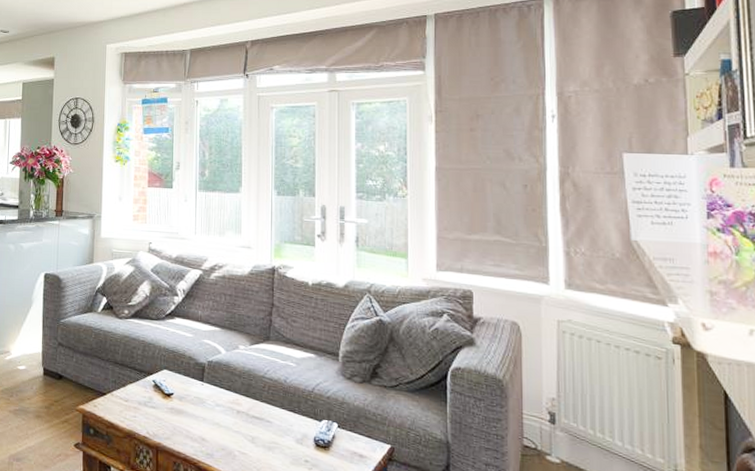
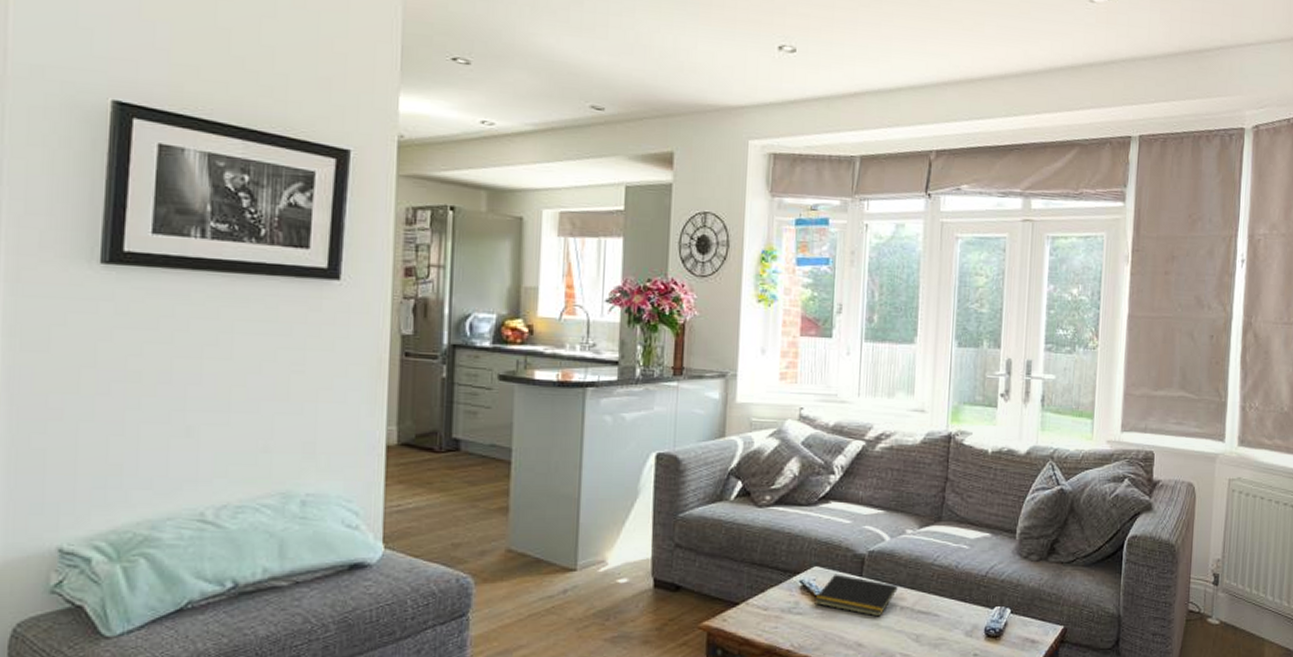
notepad: none [165,377,234,418] -> present [814,574,898,617]

